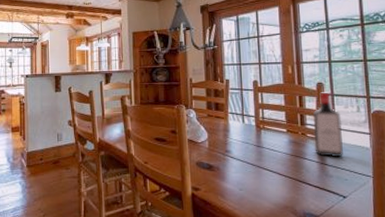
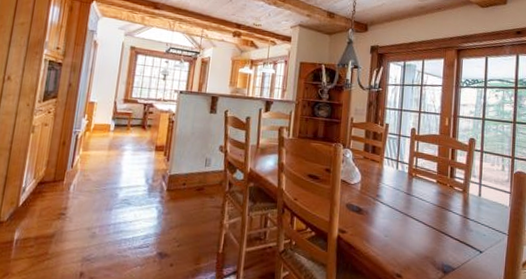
liquor bottle: present [313,92,343,158] -> none [459,147,487,213]

